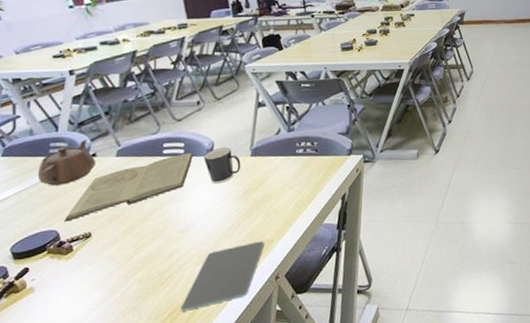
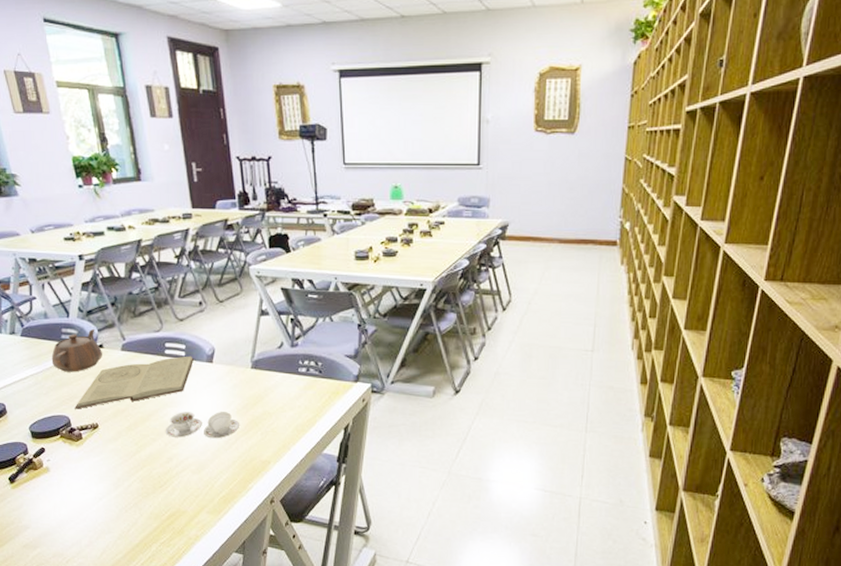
cup set: none [165,200,242,233] -> present [165,412,240,439]
tablet: present [181,241,264,312] -> none [178,460,261,518]
mug: present [203,147,241,184] -> none [203,355,241,393]

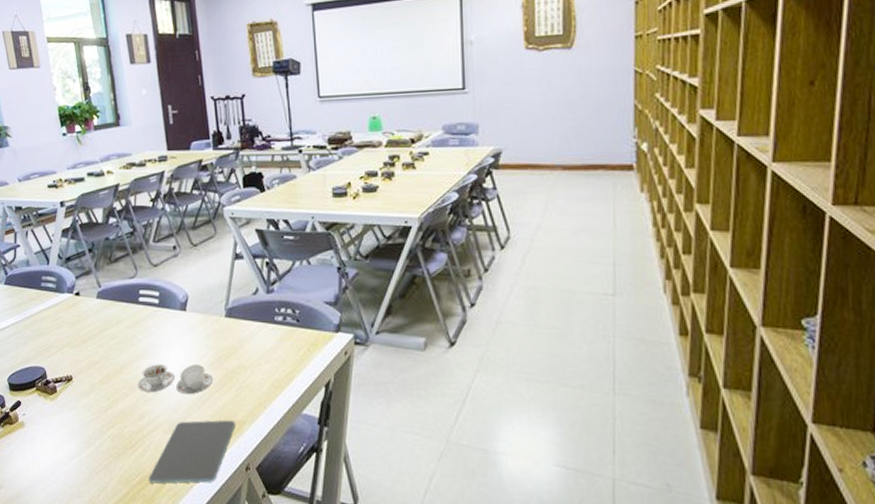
teapot: present [51,329,102,372] -> none [31,277,79,321]
book: present [75,356,195,409] -> none [51,303,168,360]
tablet: none [178,460,261,518] -> present [149,420,235,484]

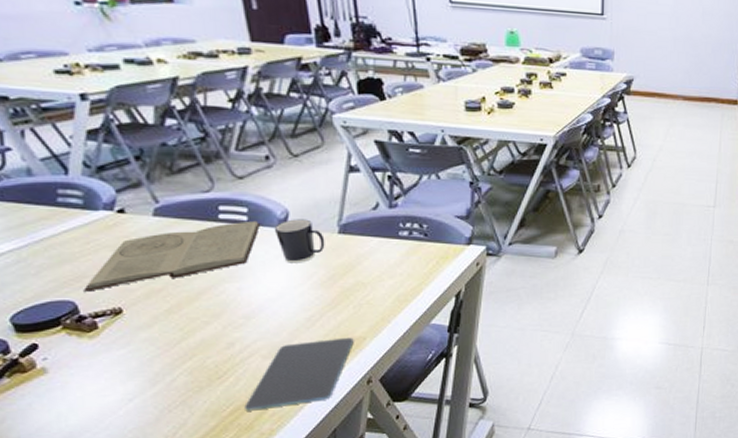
book: none [51,303,168,360] -> present [83,220,261,292]
cup set: present [137,364,214,395] -> none [222,285,326,318]
mug: none [177,303,215,344] -> present [274,219,325,263]

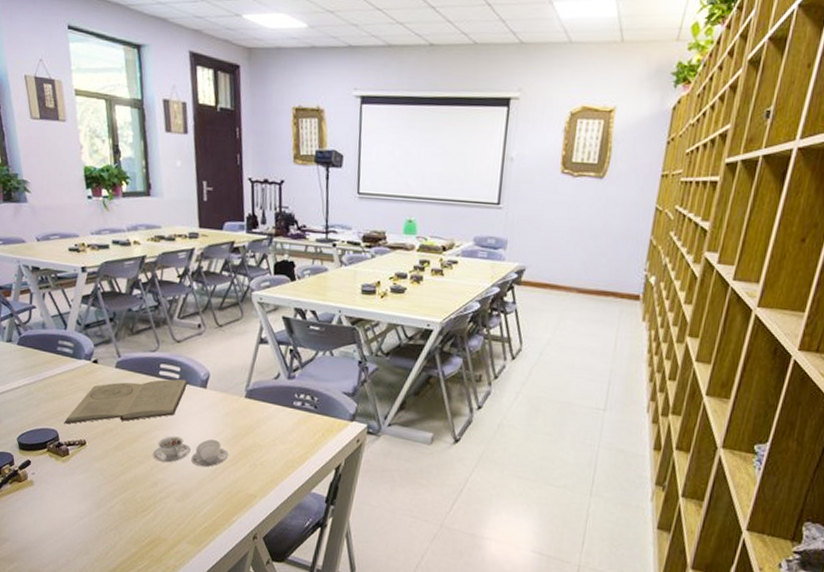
cup set: none [222,285,326,318] -> present [152,436,229,467]
tablet: present [244,337,354,411] -> none [158,491,247,548]
mug: present [274,219,325,263] -> none [197,381,234,420]

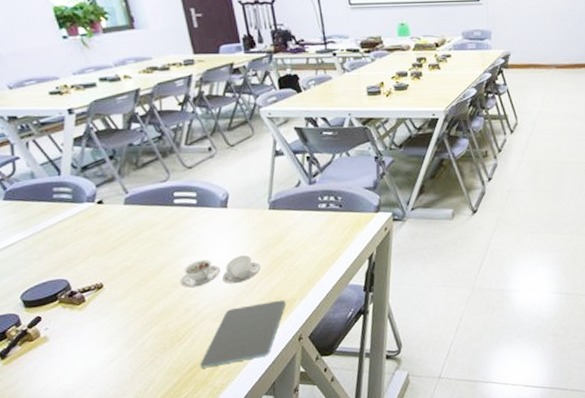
book: present [64,379,189,424] -> none [74,203,207,271]
tablet: none [158,491,247,548] -> present [200,300,286,368]

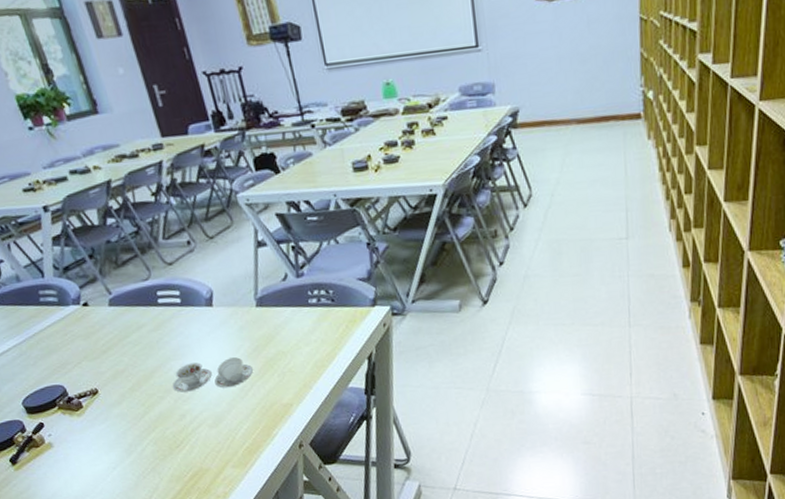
tablet: present [200,300,286,368] -> none [200,404,283,476]

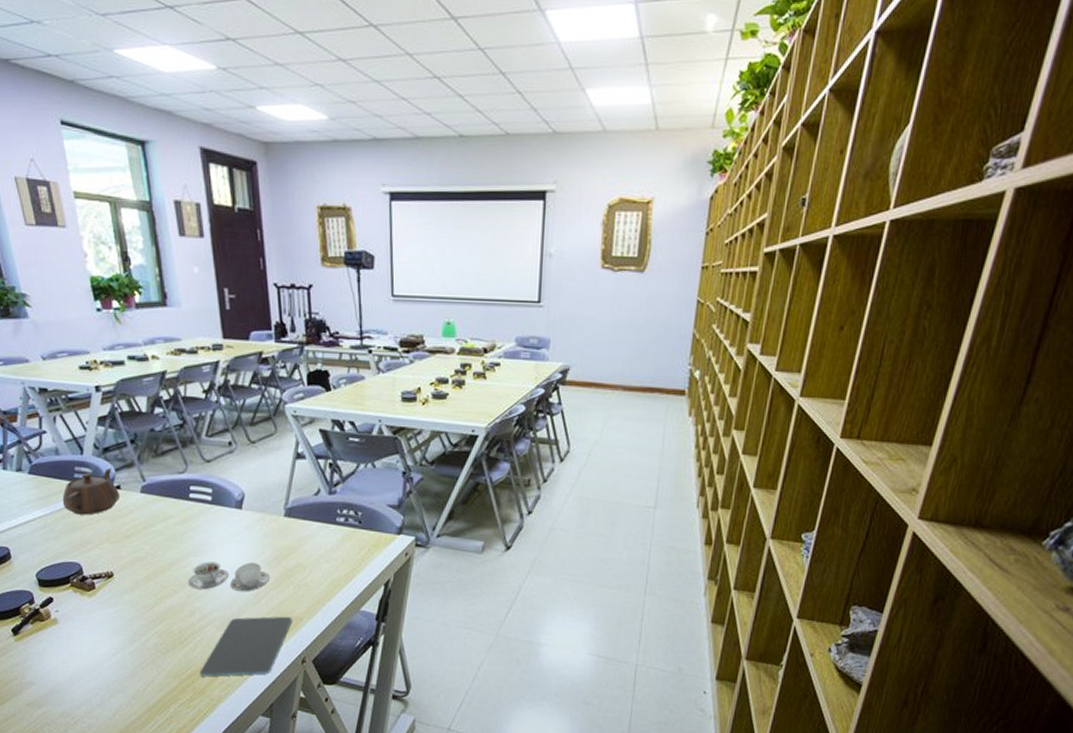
teapot: none [32,287,90,338] -> present [62,468,119,515]
tablet: none [200,404,283,476] -> present [200,616,292,677]

